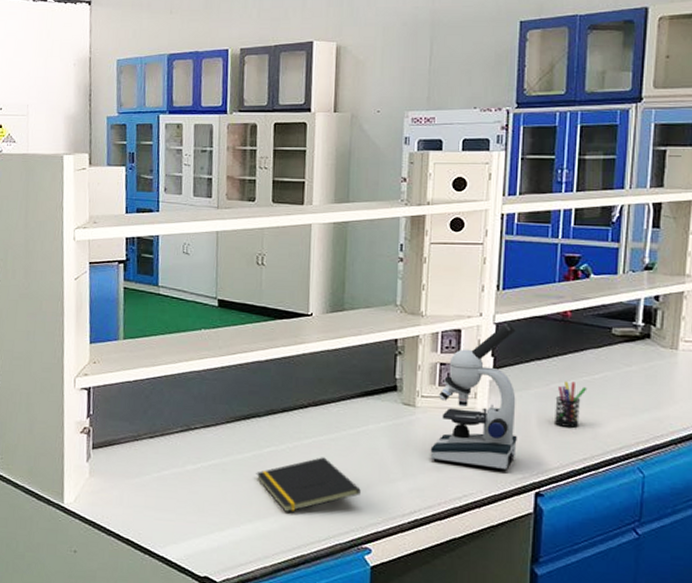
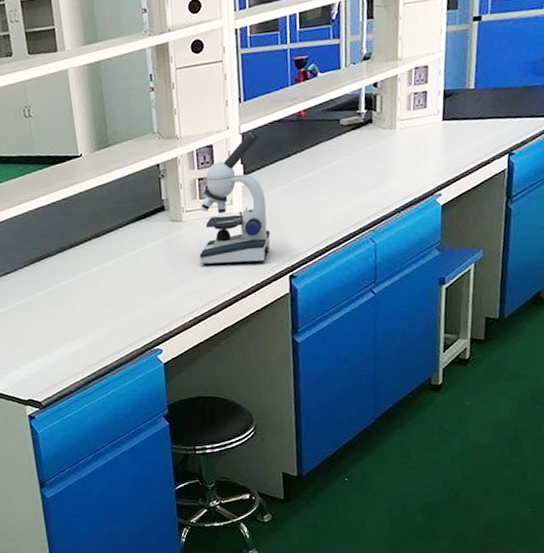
notepad: present [256,457,361,512] -> none [56,280,147,333]
pen holder: present [553,381,587,428] -> none [298,173,324,215]

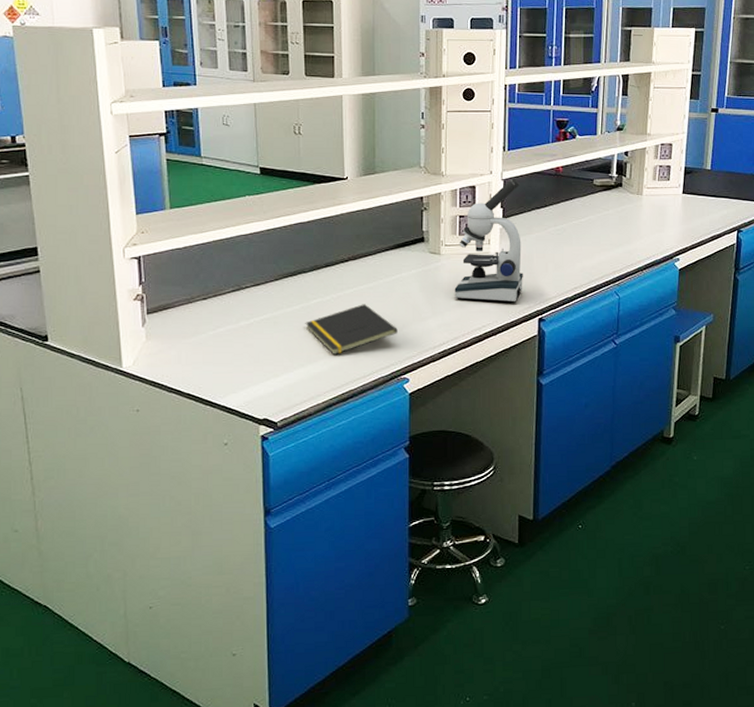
notepad: none [56,280,147,333] -> present [305,304,398,354]

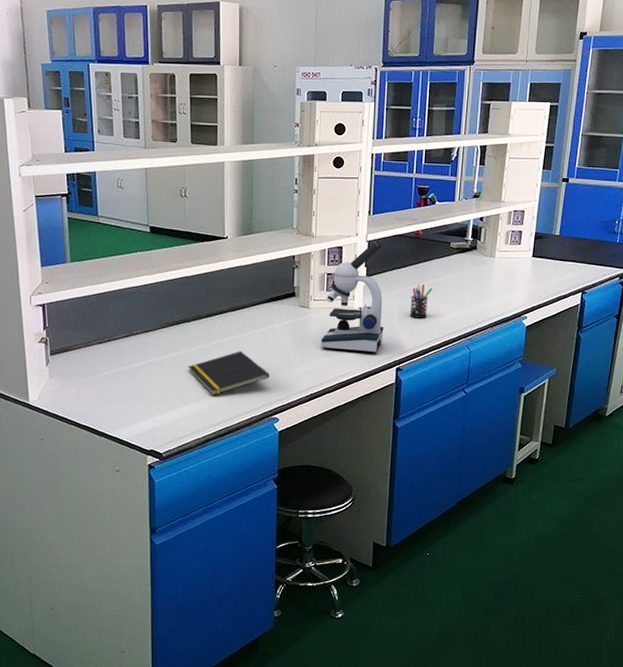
pen holder: none [551,225,576,263] -> present [409,284,433,318]

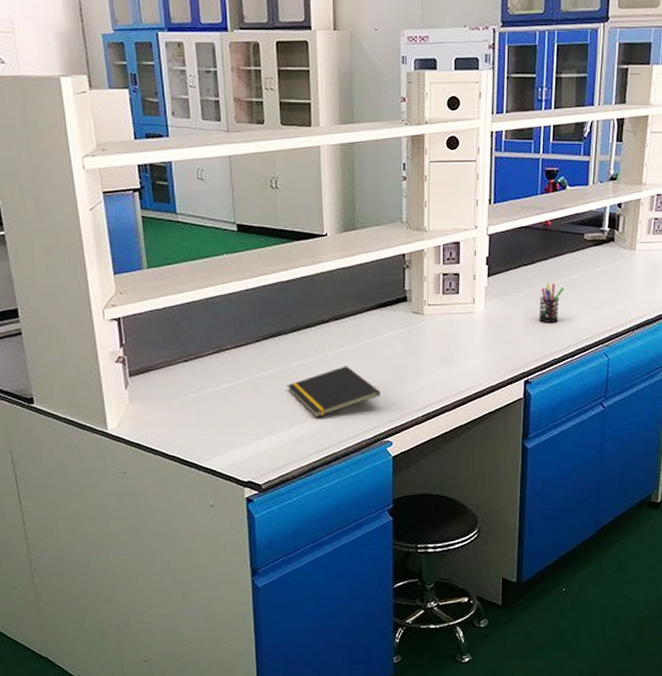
microscope: present [321,239,384,354] -> none [438,232,509,366]

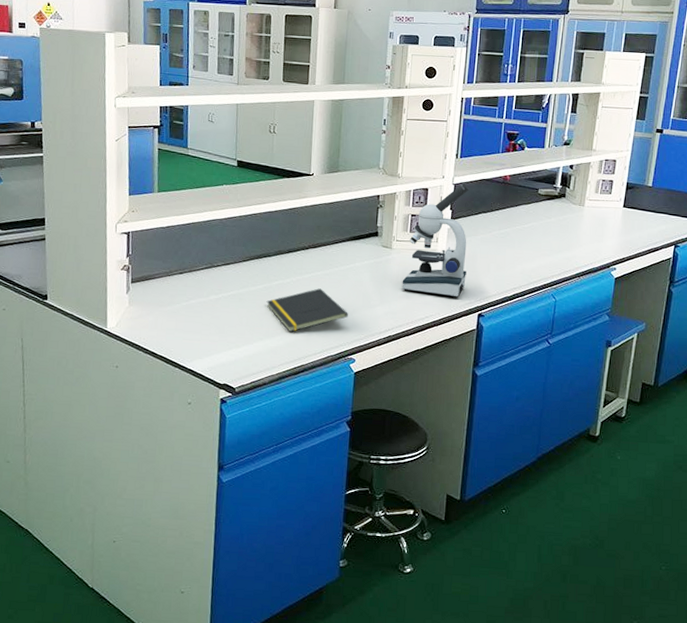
microscope: none [438,232,509,366] -> present [402,182,470,298]
pen holder: present [538,283,565,323] -> none [493,229,519,265]

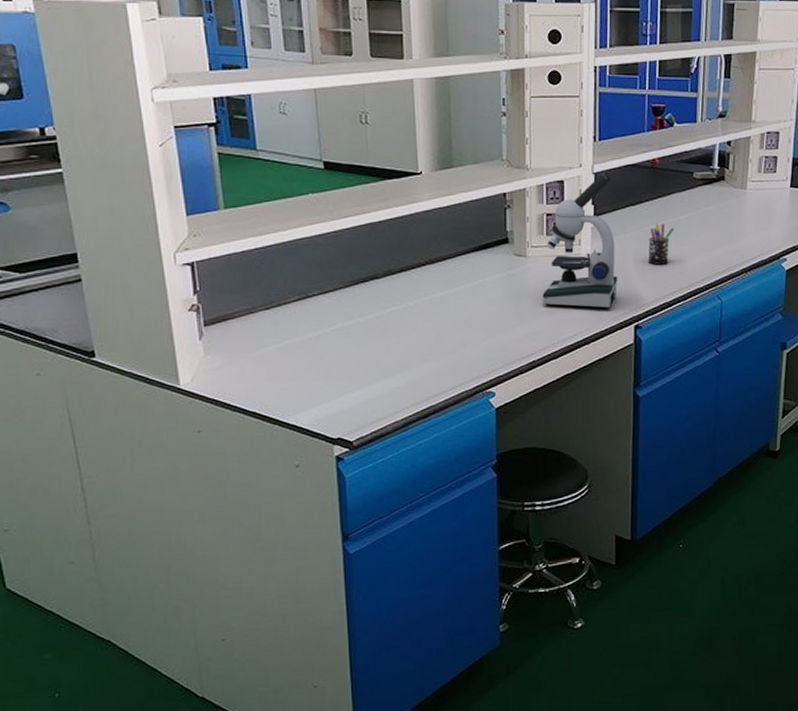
notepad: present [266,288,348,332] -> none [380,312,482,368]
pen holder: none [493,229,519,265] -> present [647,223,675,265]

